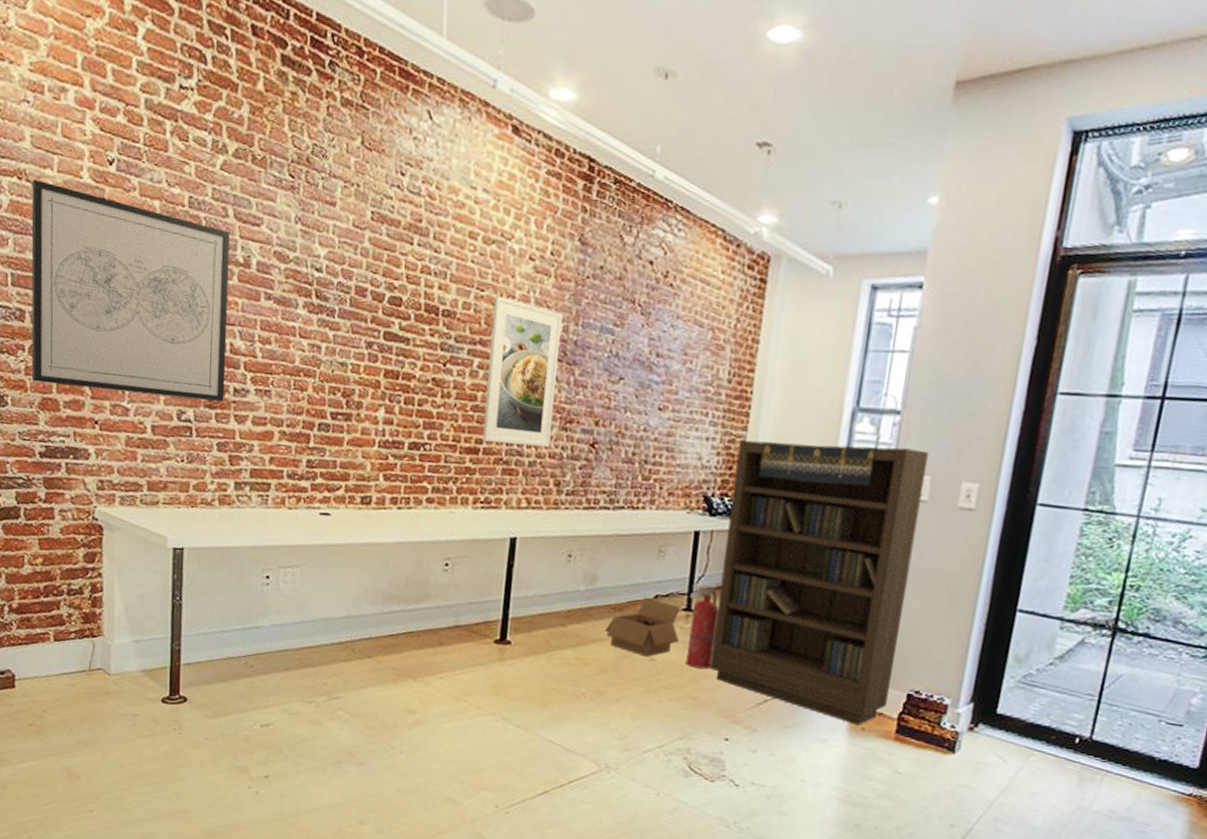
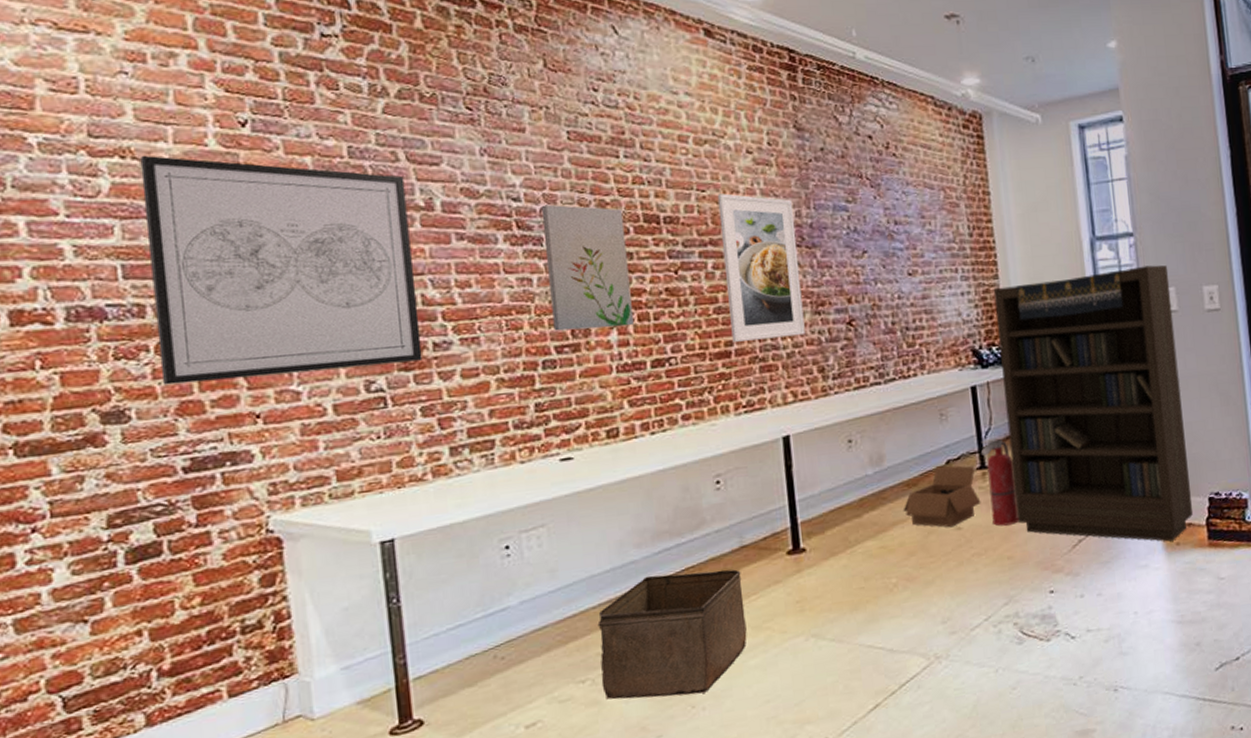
storage bin: none [323,630,452,740] -> present [597,569,747,700]
wall art: none [332,279,408,407] -> present [541,204,634,331]

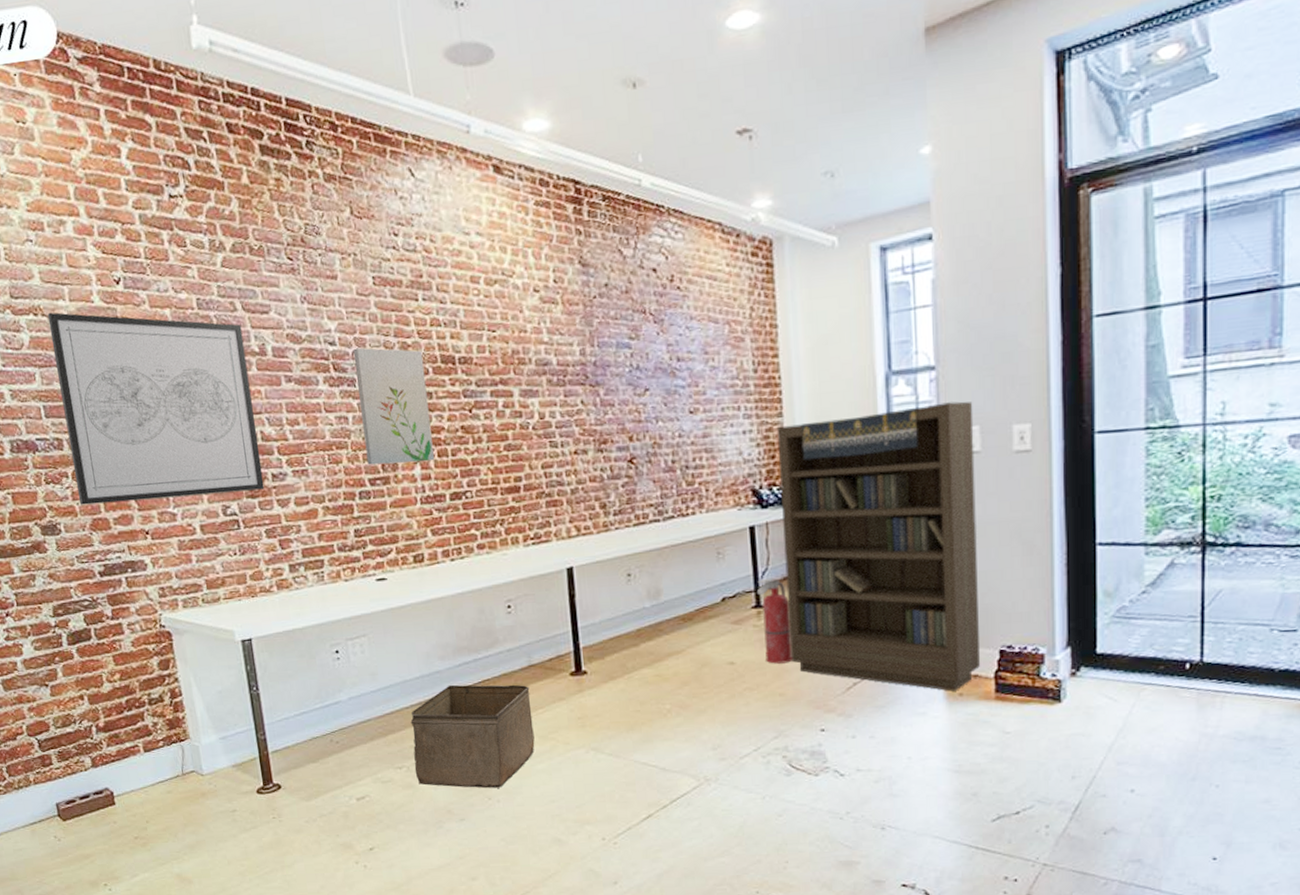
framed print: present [717,193,806,342] -> none [506,333,589,478]
box: present [903,465,981,528] -> none [678,602,755,662]

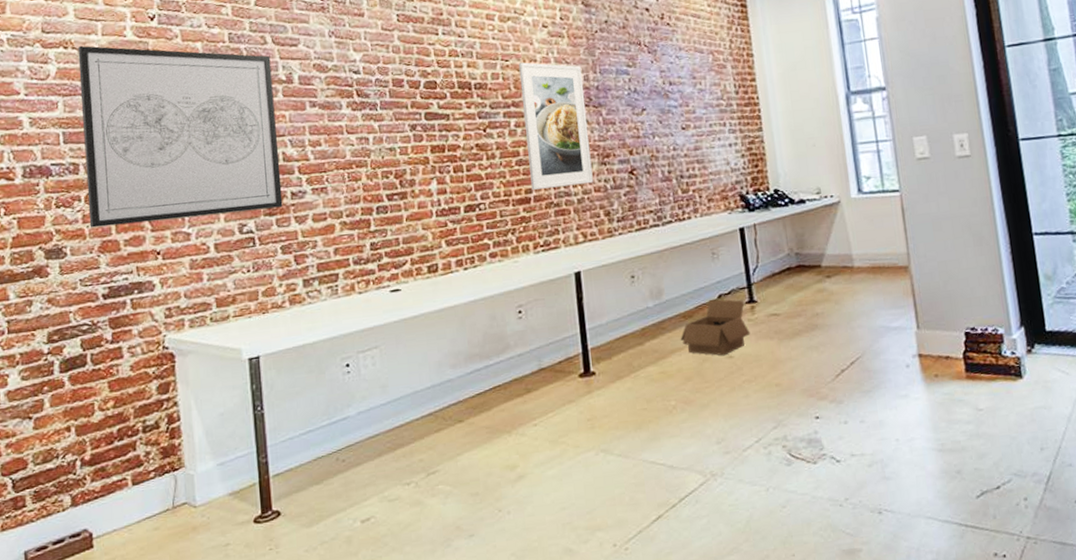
wall art: present [353,347,434,465] -> none [376,75,450,182]
storage bin: present [410,684,535,789] -> none [420,389,546,501]
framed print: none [506,333,589,478] -> present [518,62,594,190]
box: none [678,602,755,662] -> present [680,299,751,356]
fire extinguisher: present [756,578,792,664] -> none [749,275,785,356]
bookcase: present [776,401,981,692] -> none [758,116,951,373]

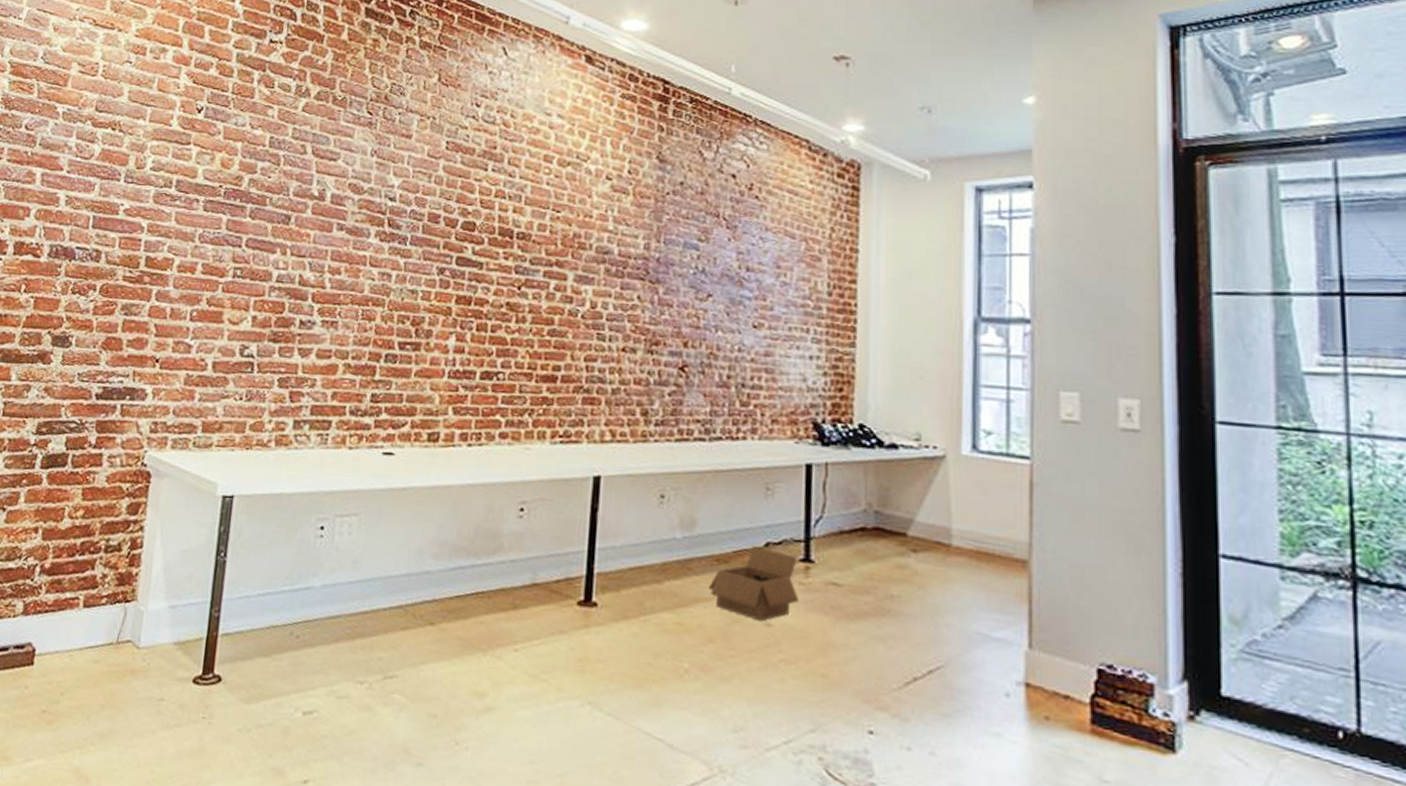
wall art: present [78,45,283,228] -> none [98,129,307,335]
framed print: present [518,62,594,190] -> none [561,216,643,373]

